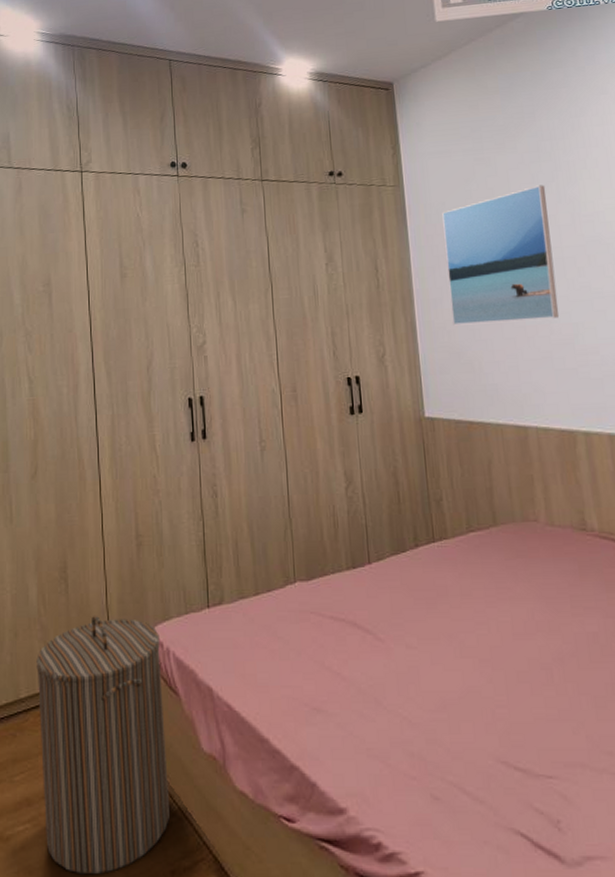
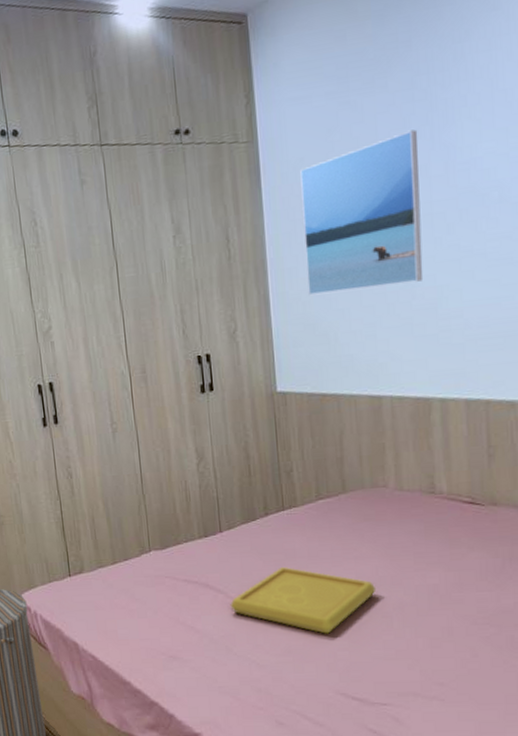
serving tray: none [379,605,534,687] -> present [230,566,377,634]

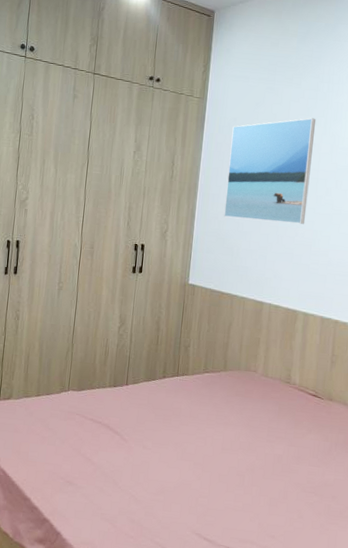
serving tray: present [230,566,377,634] -> none [123,421,237,482]

